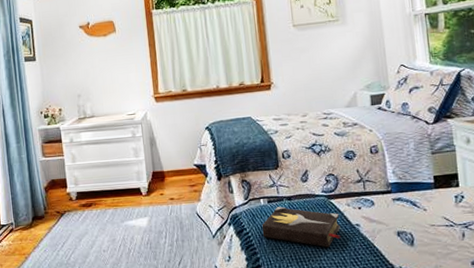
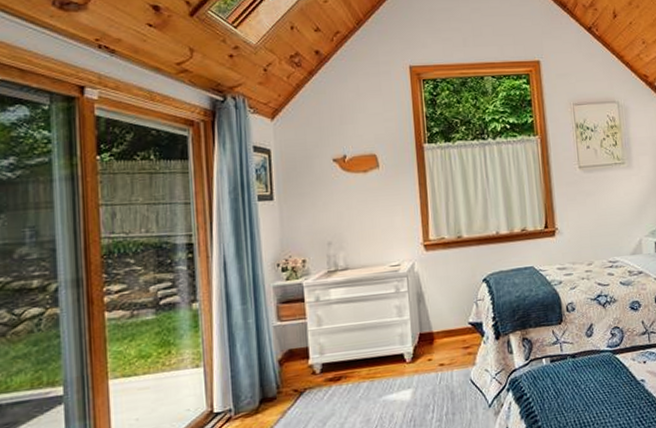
hardback book: present [262,206,341,248] -> none [543,365,626,408]

